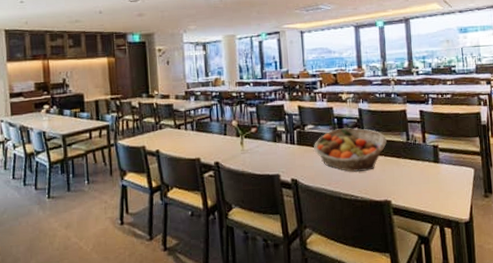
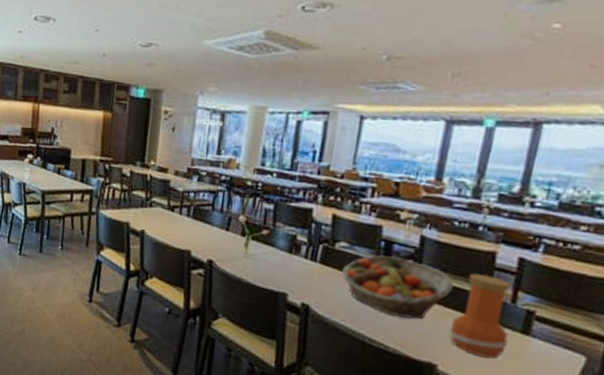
vase: none [392,127,428,187] -> present [448,273,511,359]

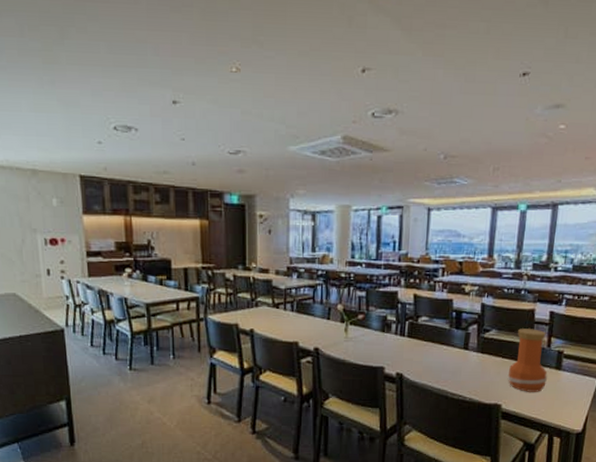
fruit basket: present [342,255,454,320] -> none [425,323,508,371]

